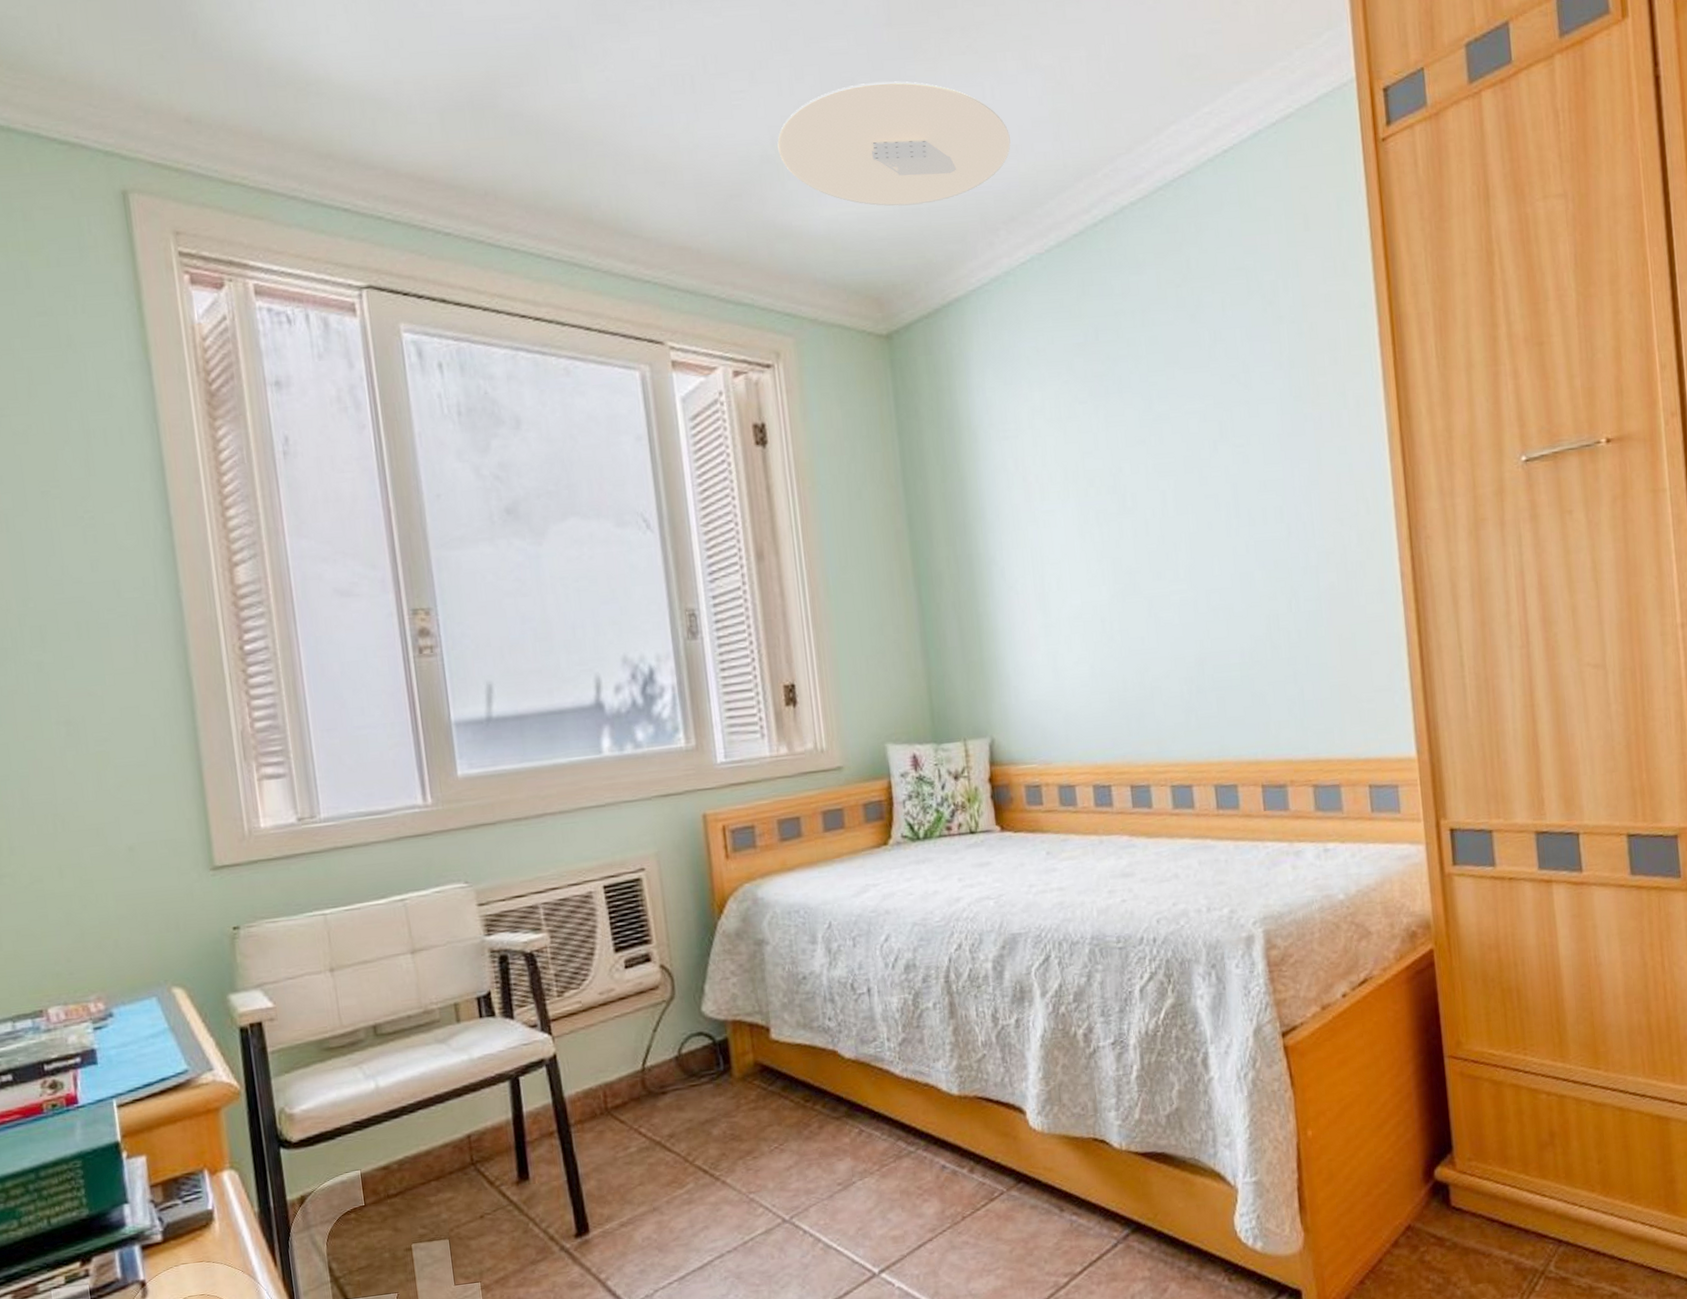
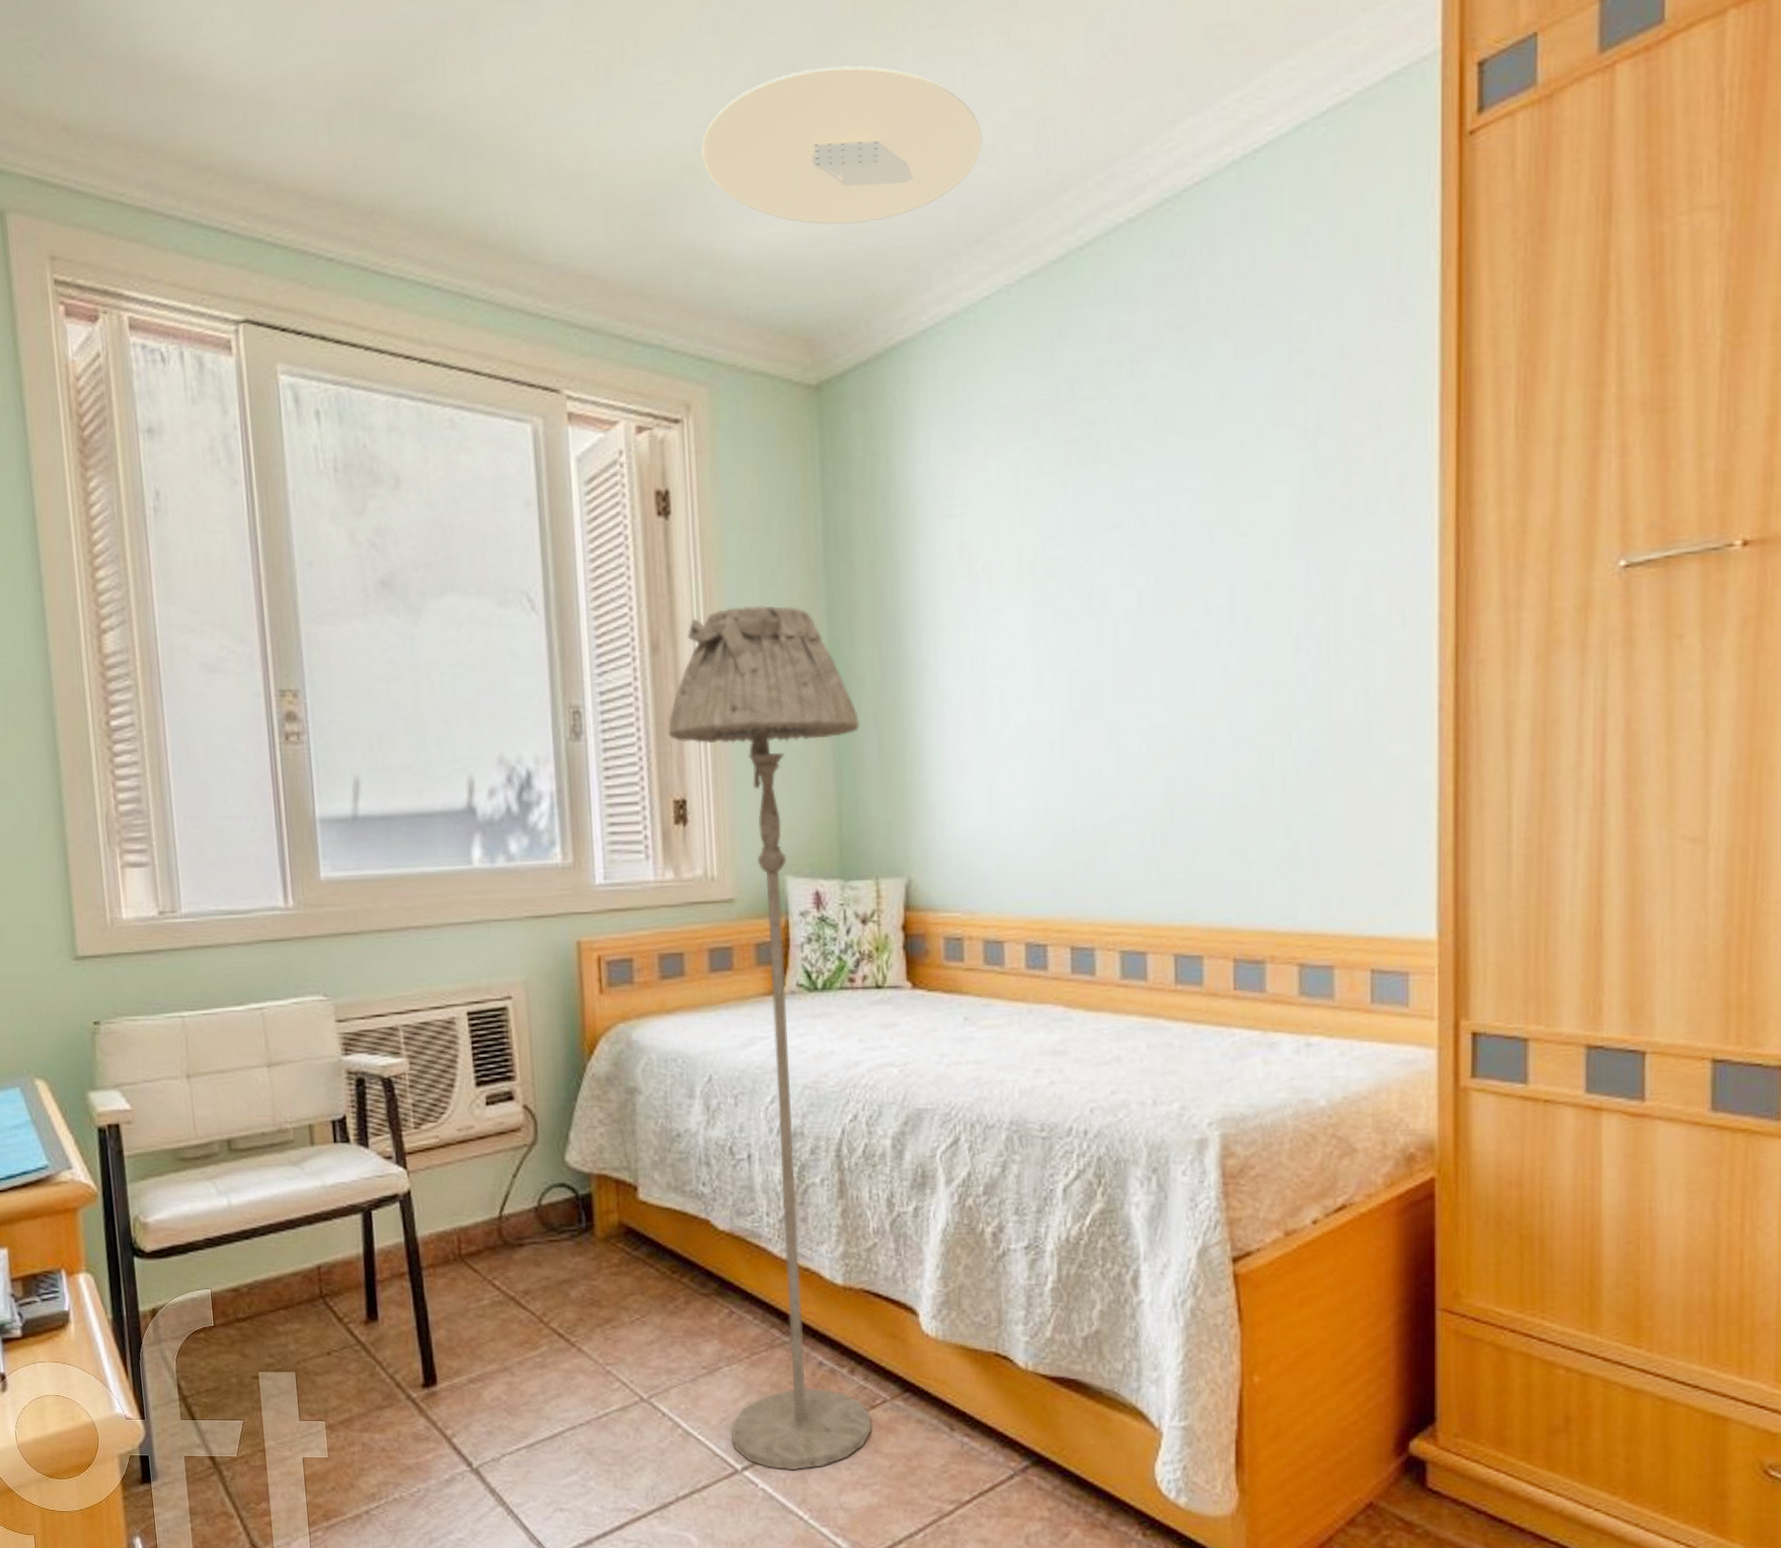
floor lamp: none [775,516,992,1268] -> present [668,606,872,1470]

